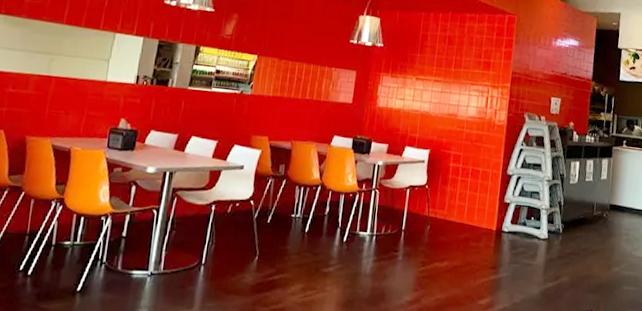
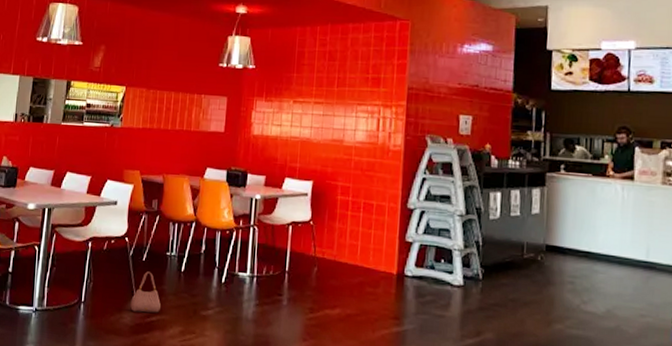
handbag: none [253,233,284,272] -> present [130,271,162,313]

